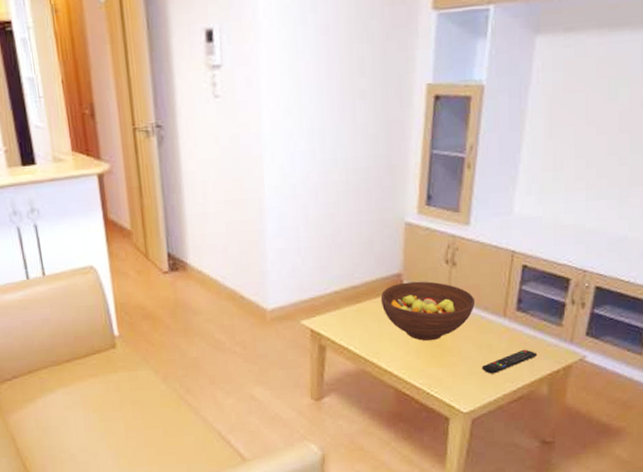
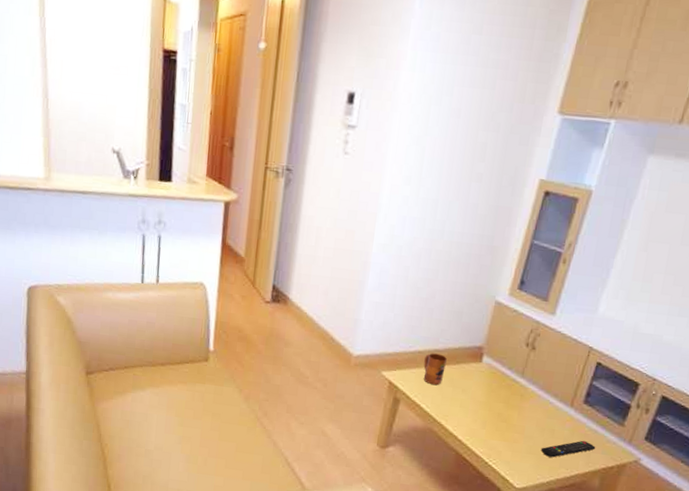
mug: none [343,290,367,324] -> present [423,353,447,386]
fruit bowl: present [380,281,476,341] -> none [459,355,547,415]

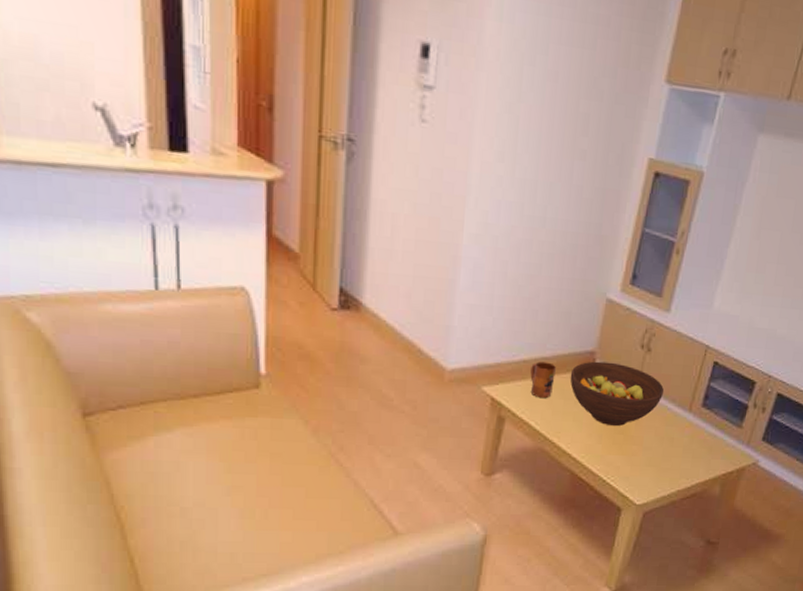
fruit bowl: none [459,355,547,415] -> present [570,361,664,427]
remote control: present [540,440,596,458] -> none [660,446,716,468]

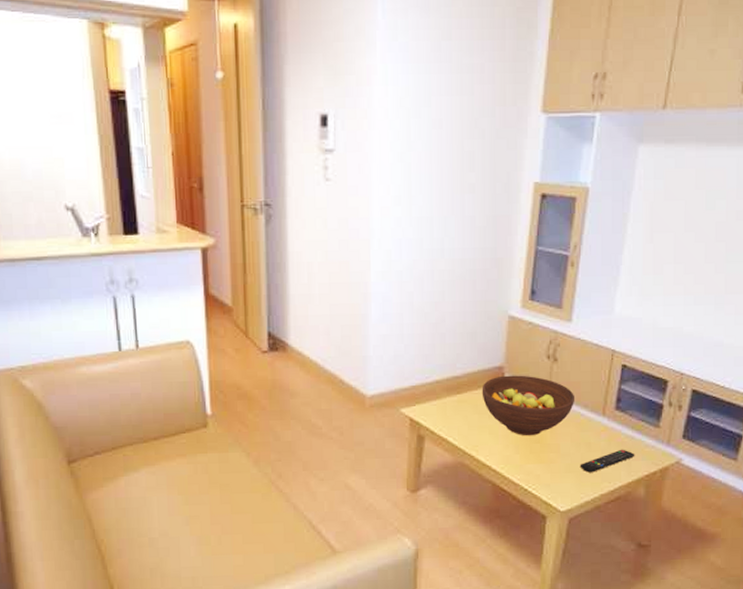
mug: present [530,361,556,399] -> none [444,380,467,415]
remote control: none [660,446,716,468] -> present [579,449,635,473]

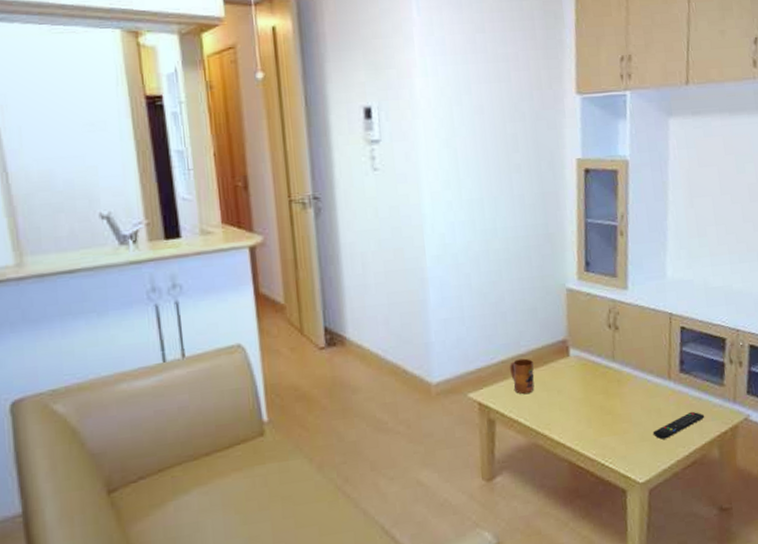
mug: none [444,380,467,415] -> present [510,358,535,395]
fruit bowl: present [481,375,576,436] -> none [547,346,641,409]

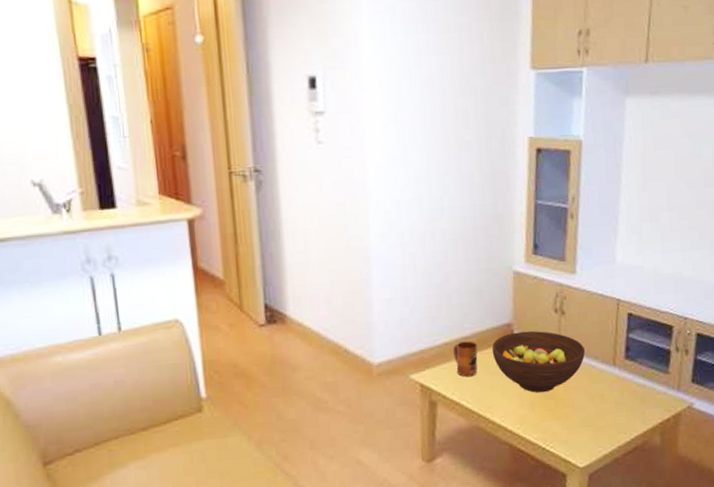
fruit bowl: none [547,346,641,409] -> present [491,330,586,393]
remote control: present [652,411,705,440] -> none [595,398,648,425]

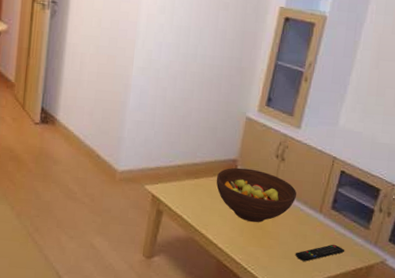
mug: present [453,341,478,377] -> none [183,166,205,197]
remote control: none [595,398,648,425] -> present [295,244,345,262]

